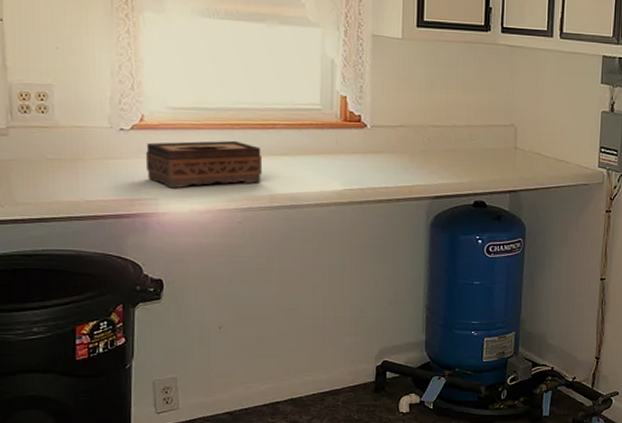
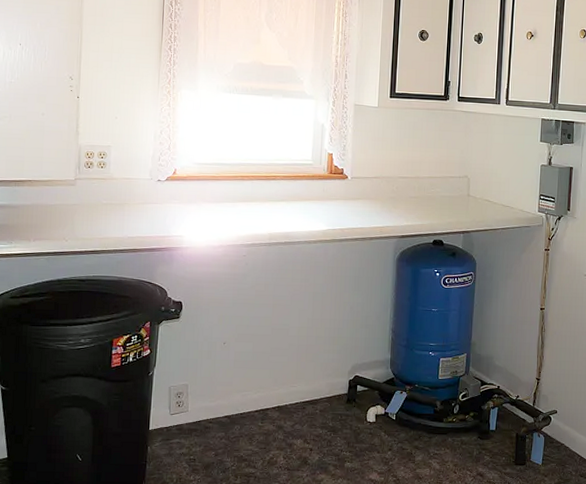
tissue box: present [146,140,263,189] -> none [176,189,265,228]

